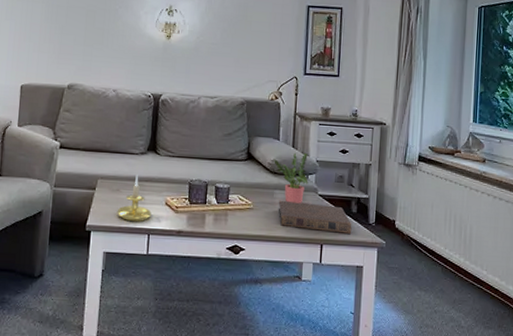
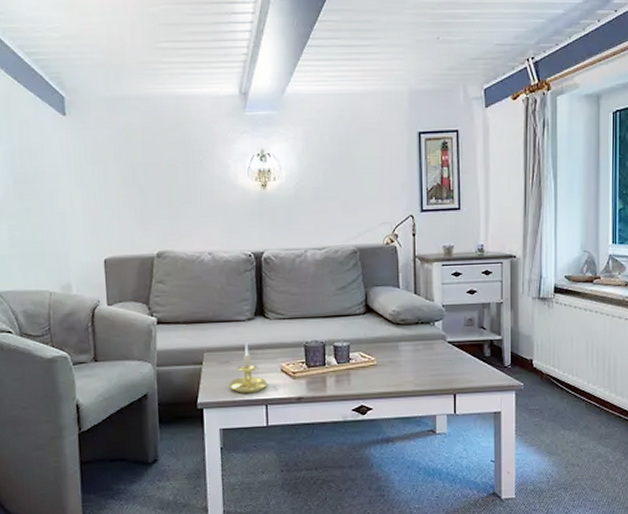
potted plant: present [274,152,308,204] -> none [395,298,435,354]
book: present [278,200,352,234] -> none [404,352,486,380]

